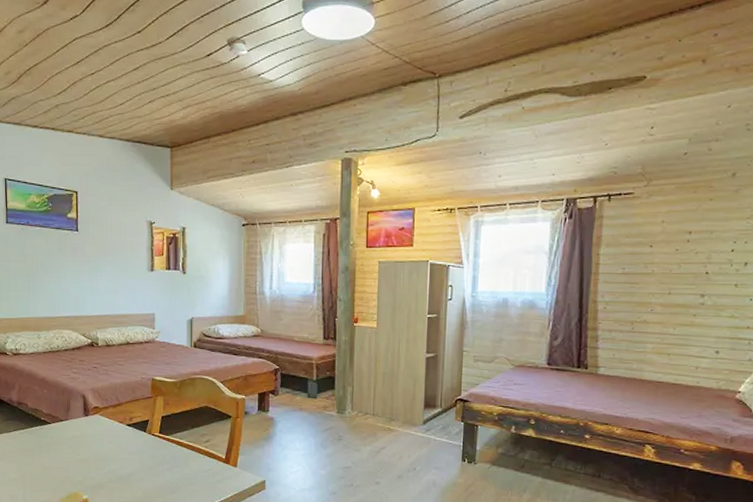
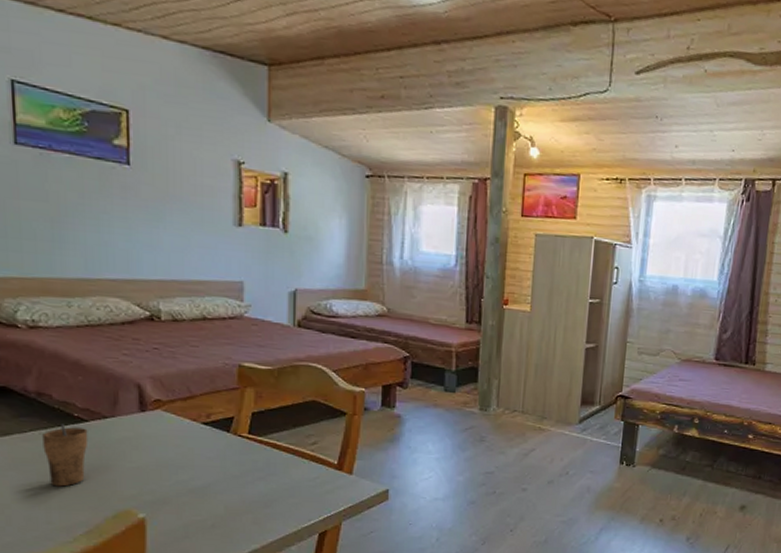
cup: none [21,426,51,473] -> present [42,424,89,487]

